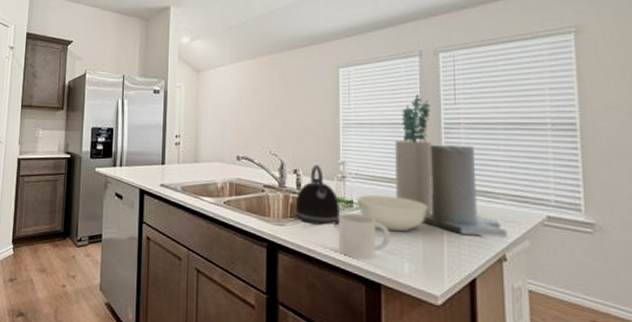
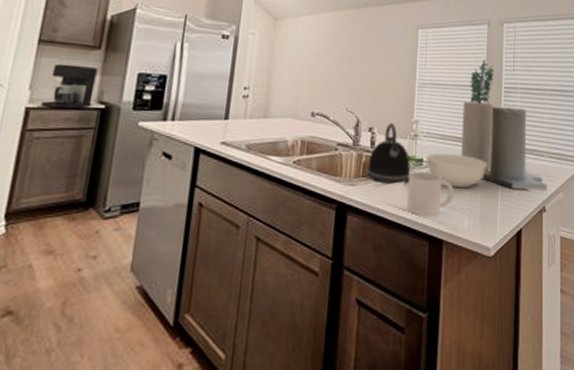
coffee maker: none [27,123,63,159] -> present [40,64,98,110]

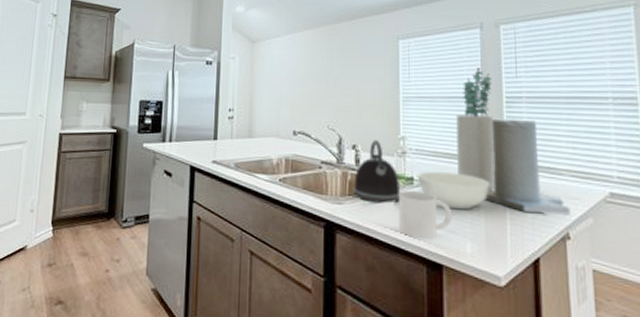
coffee maker: present [40,64,98,110] -> none [69,96,109,134]

